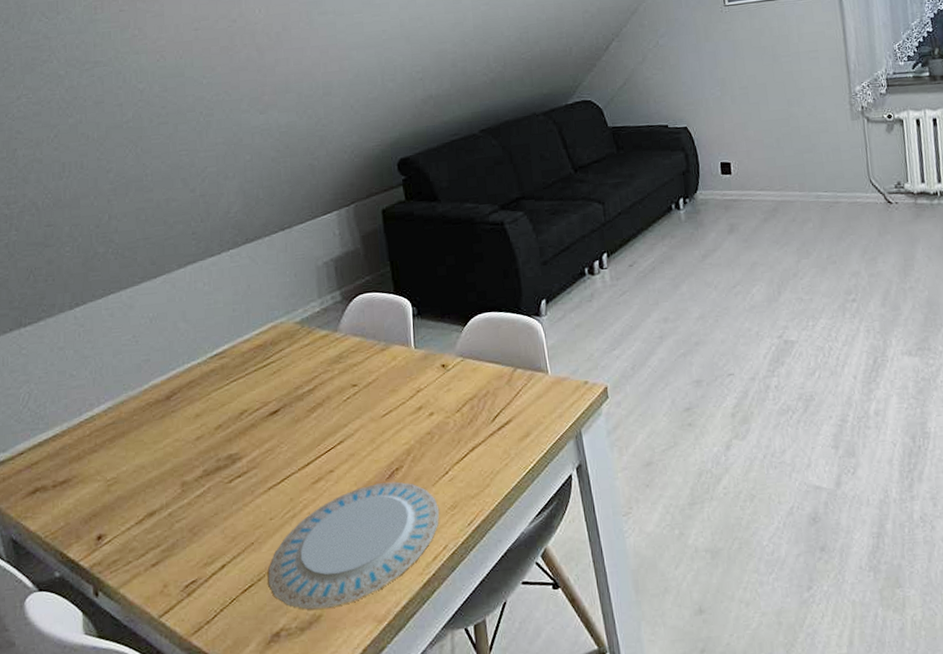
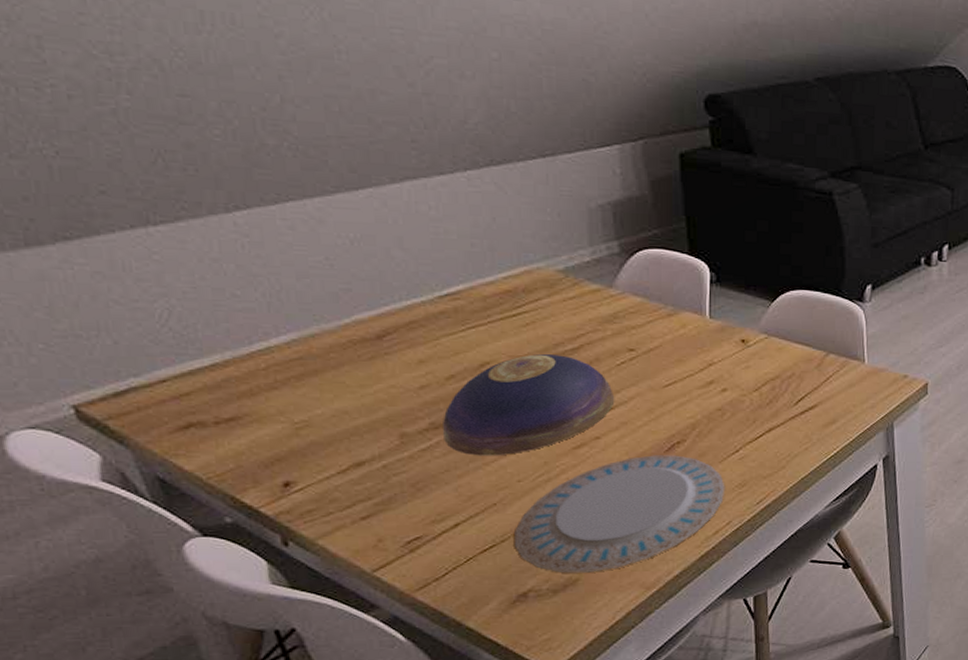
decorative bowl: none [213,397,344,498] -> present [443,354,615,456]

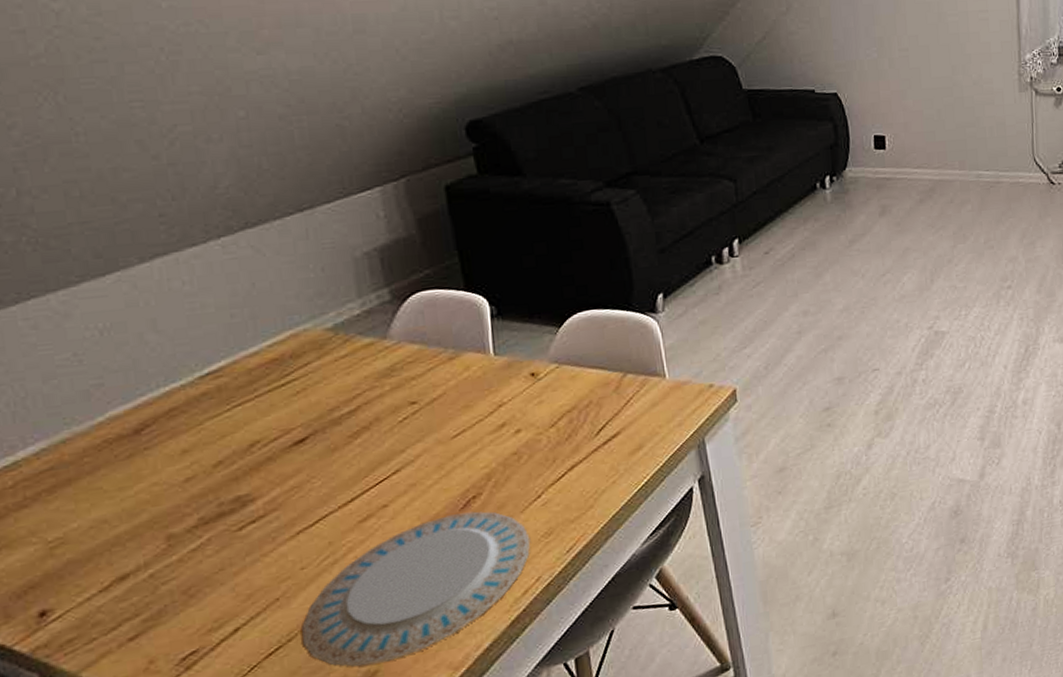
decorative bowl: present [443,354,615,456] -> none [213,420,401,548]

